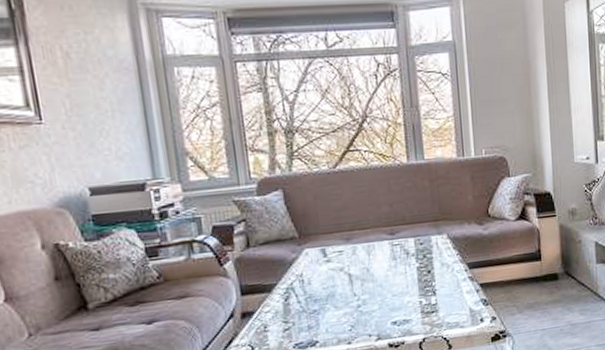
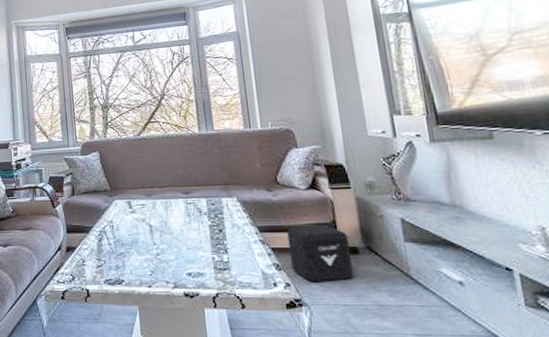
air purifier: none [495,254,553,313] -> present [287,224,354,282]

